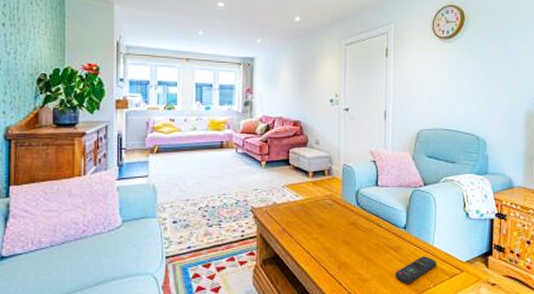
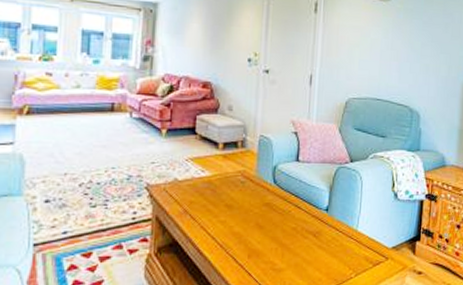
remote control: present [396,256,436,284] -> none [314,242,360,274]

